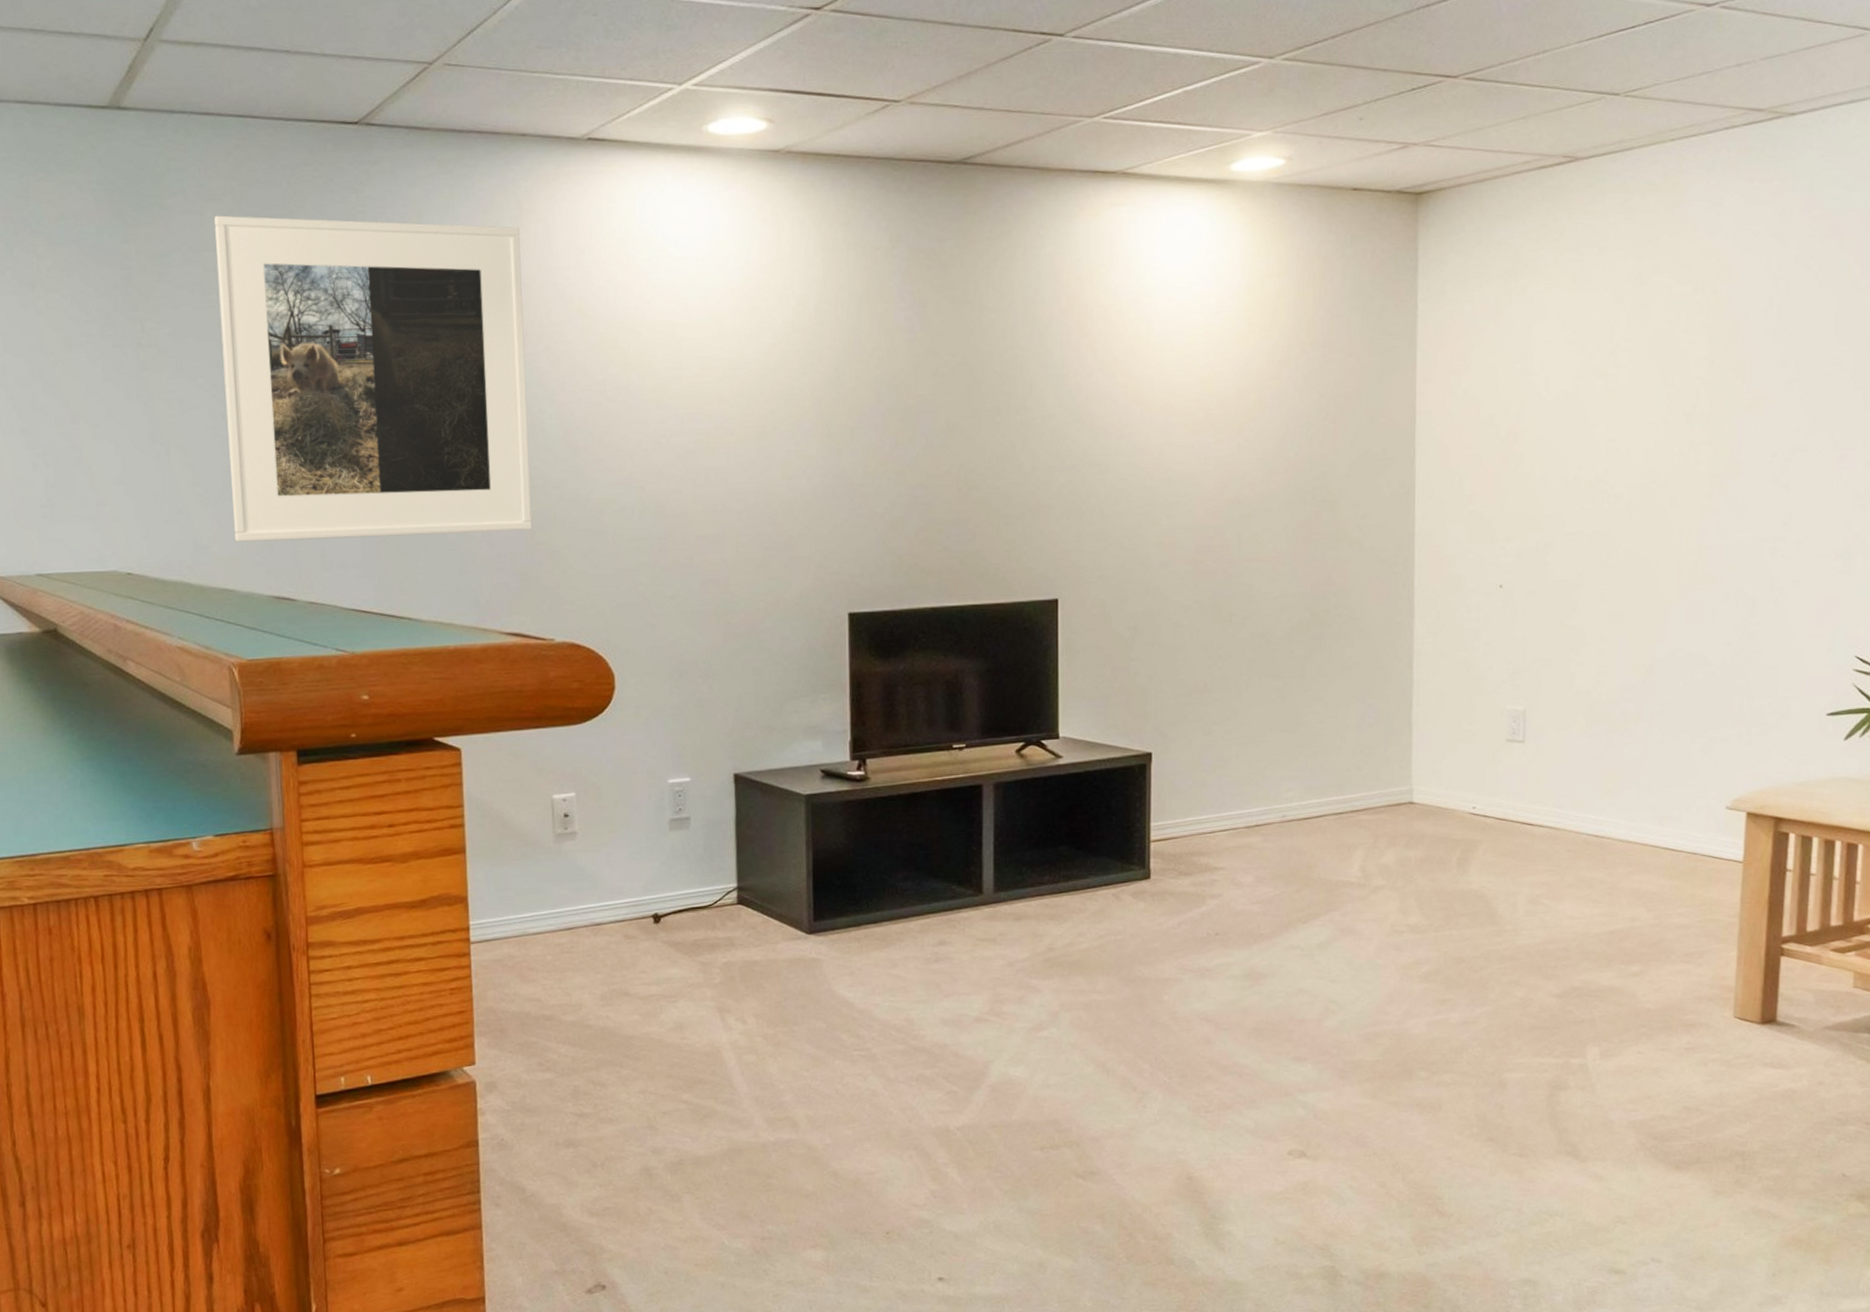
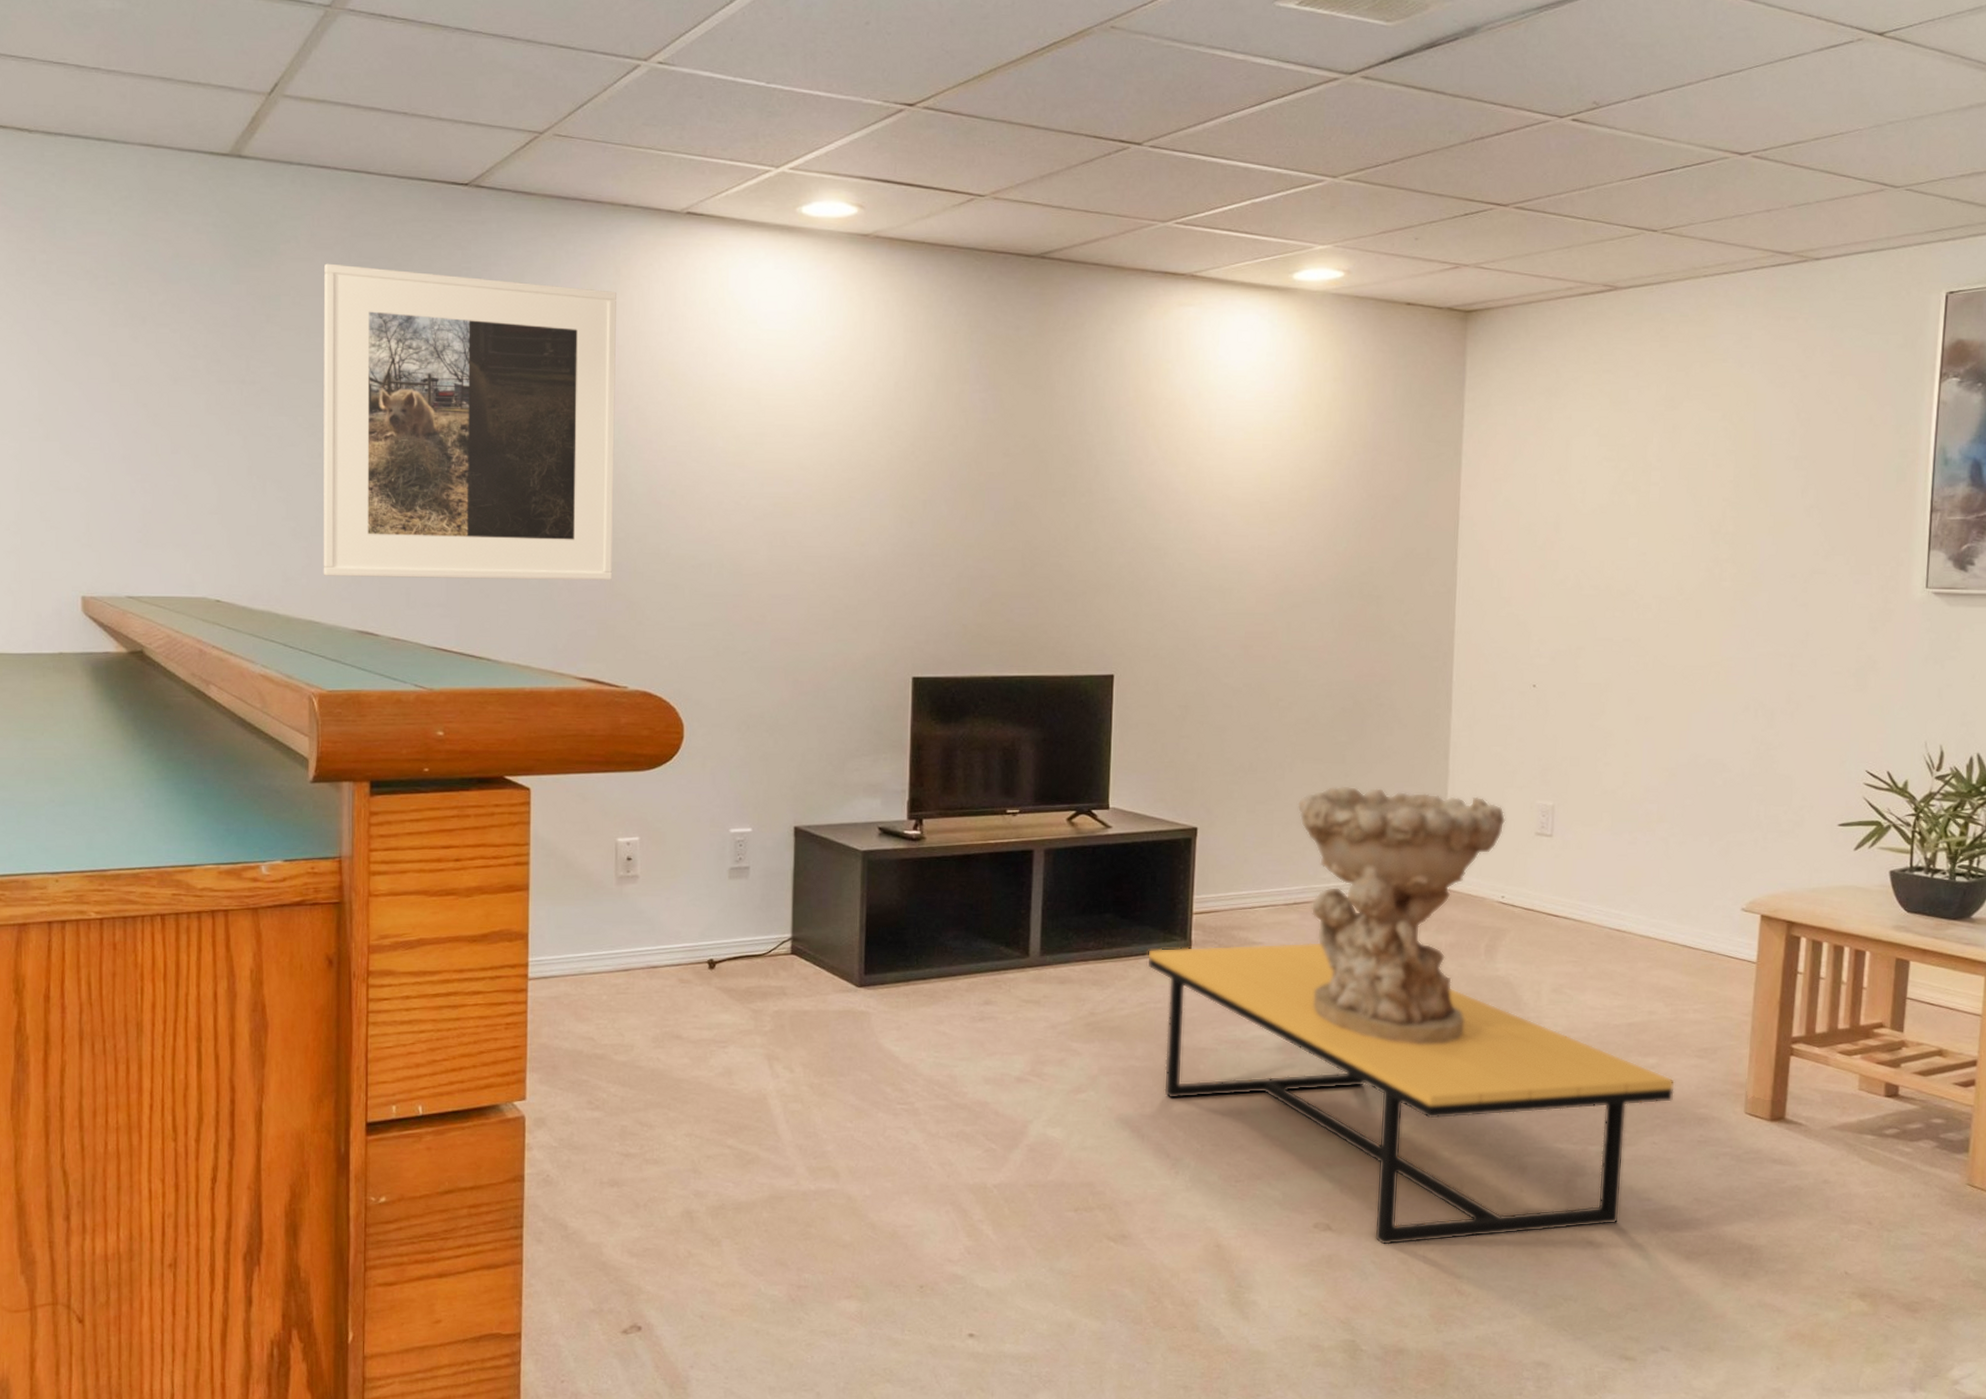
coffee table: none [1107,863,1660,1170] -> present [1149,941,1675,1246]
decorative bowl: none [1255,701,1475,964] -> present [1297,786,1506,1044]

